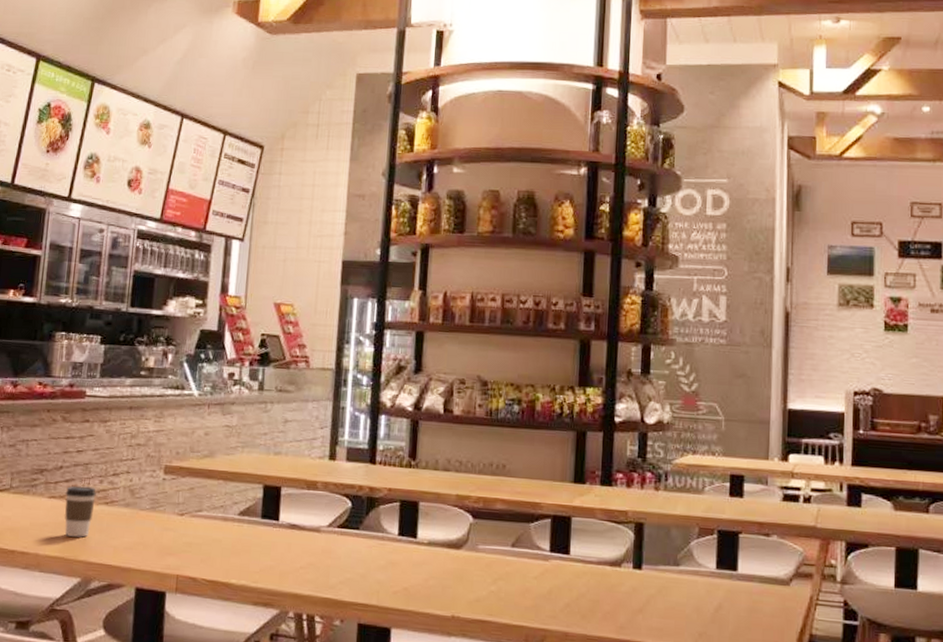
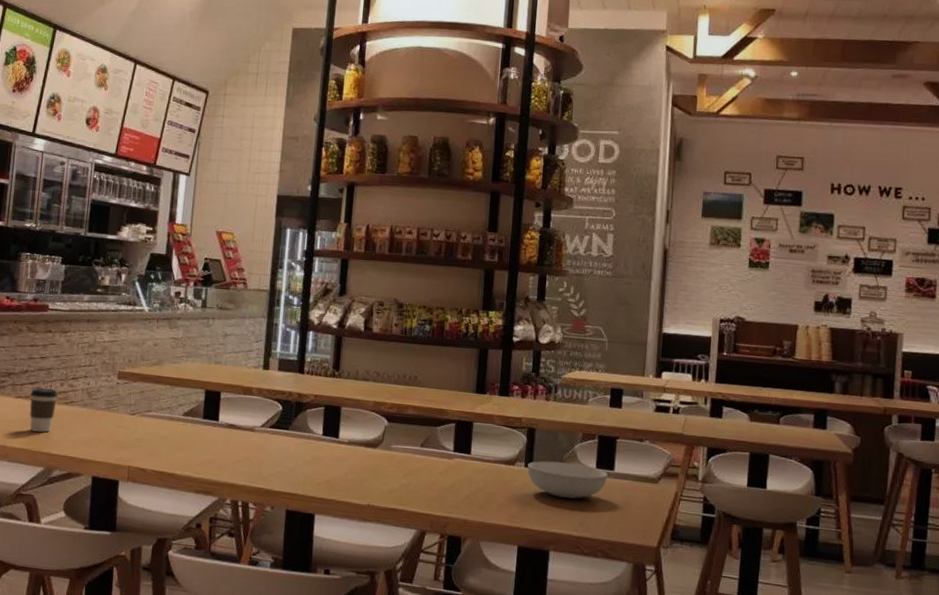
serving bowl: none [636,561,730,606] -> present [527,461,608,499]

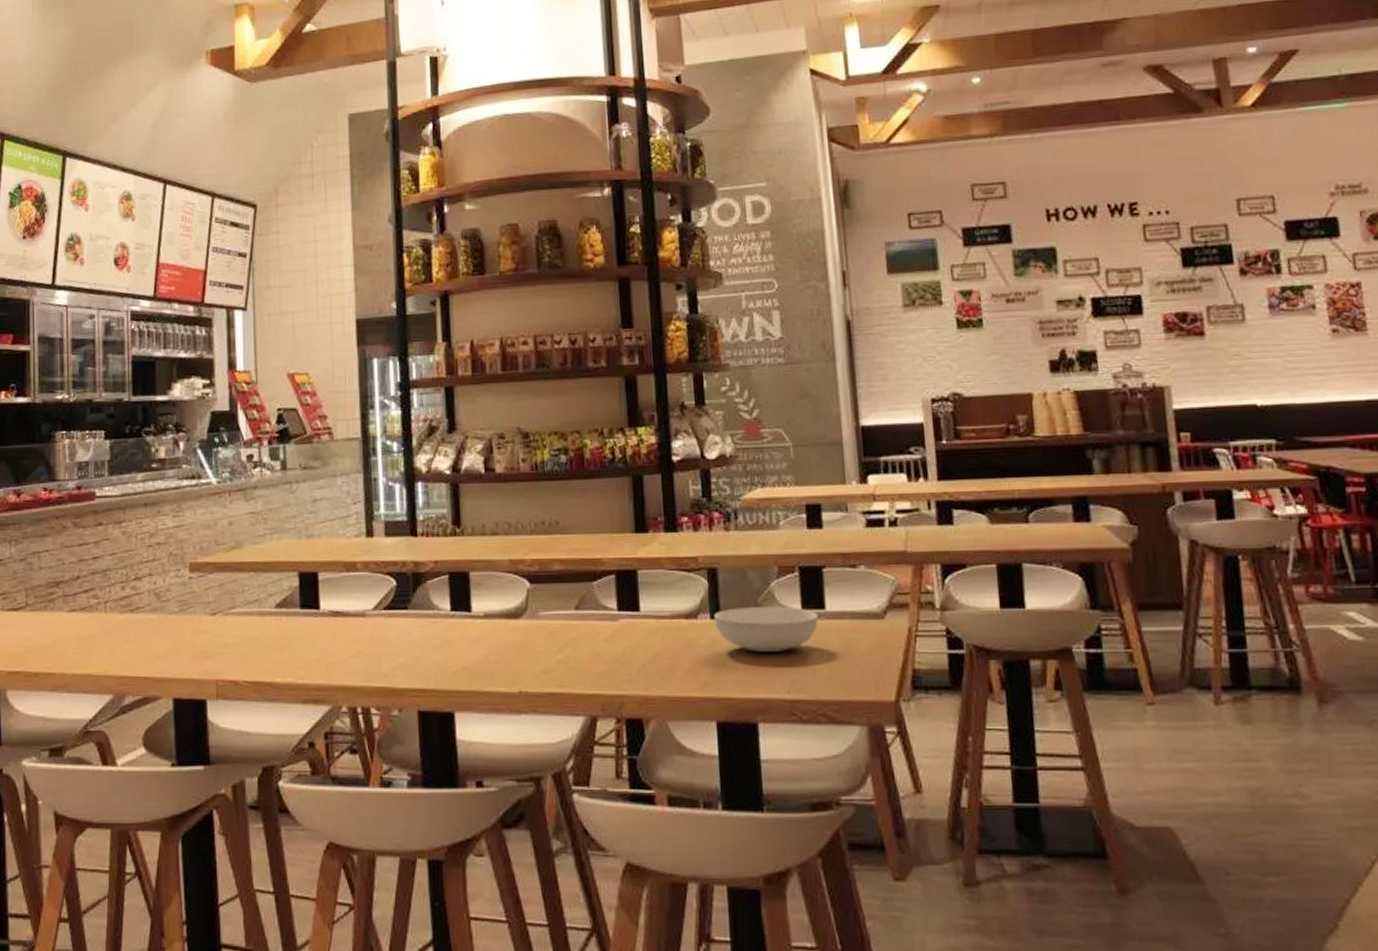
coffee cup: present [30,387,58,433] -> none [85,595,119,651]

